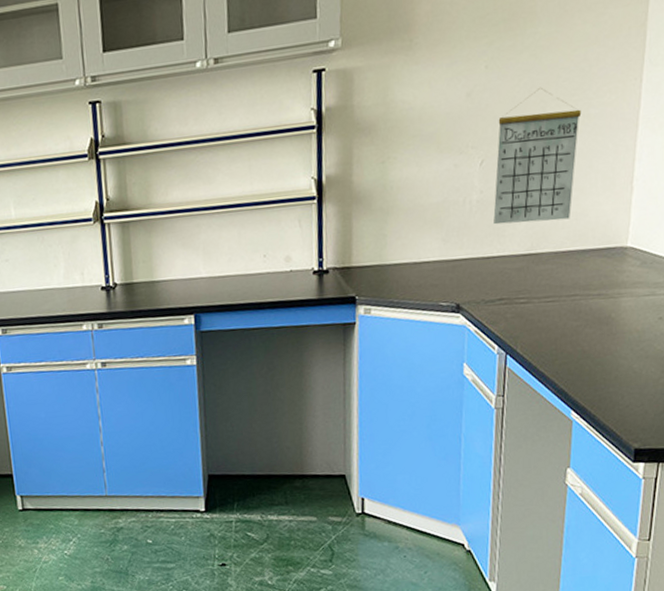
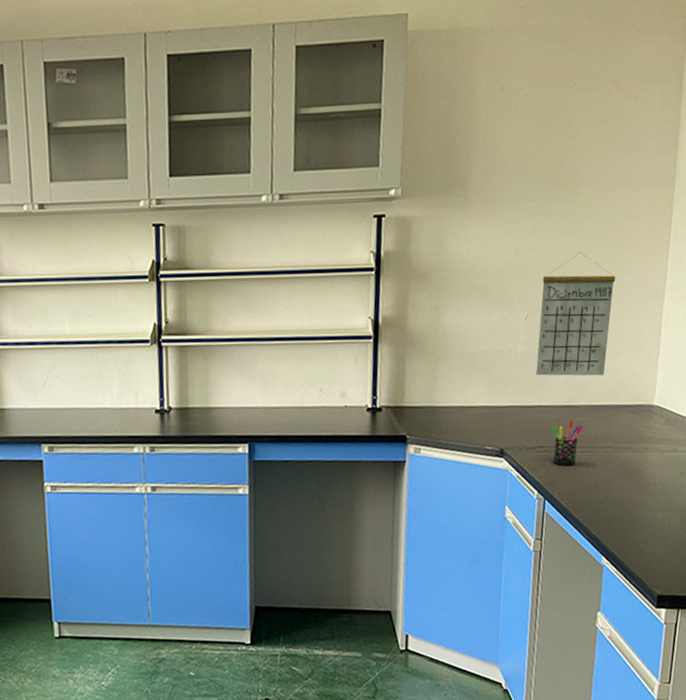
pen holder: none [512,268,548,317] -> present [552,420,583,465]

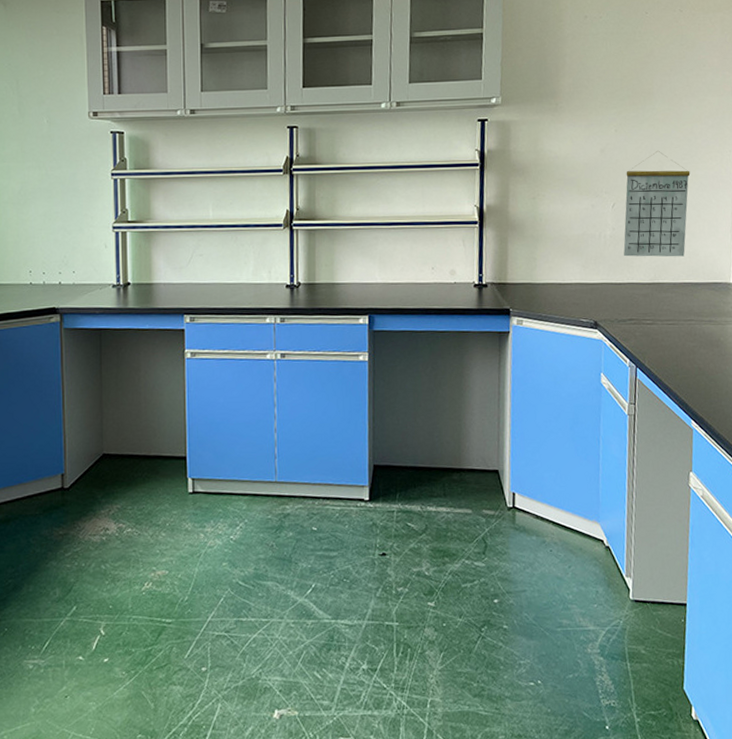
pen holder: present [552,420,583,465] -> none [640,295,668,336]

